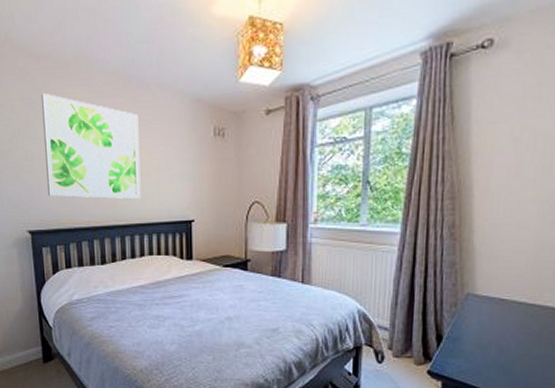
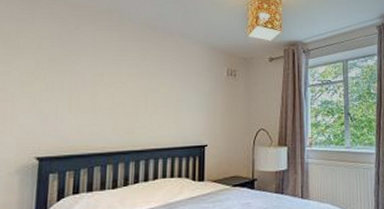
wall art: present [41,92,141,199] -> none [65,34,162,126]

